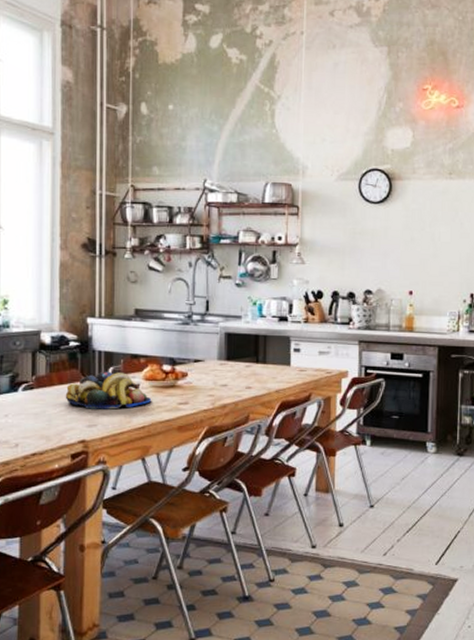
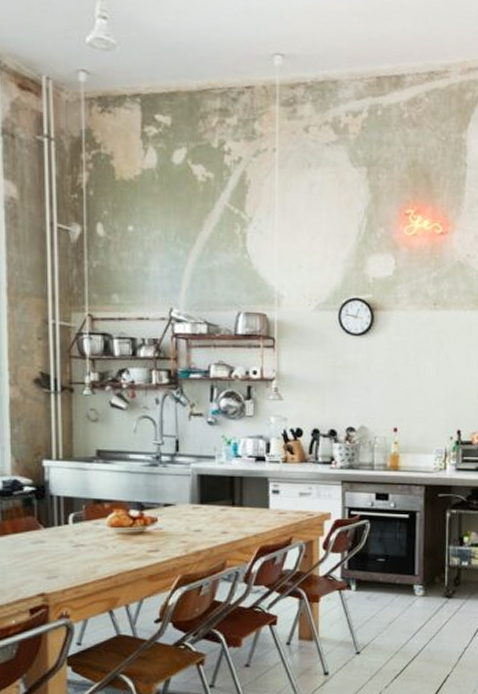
fruit bowl: present [65,371,152,410] -> none [20,518,119,560]

